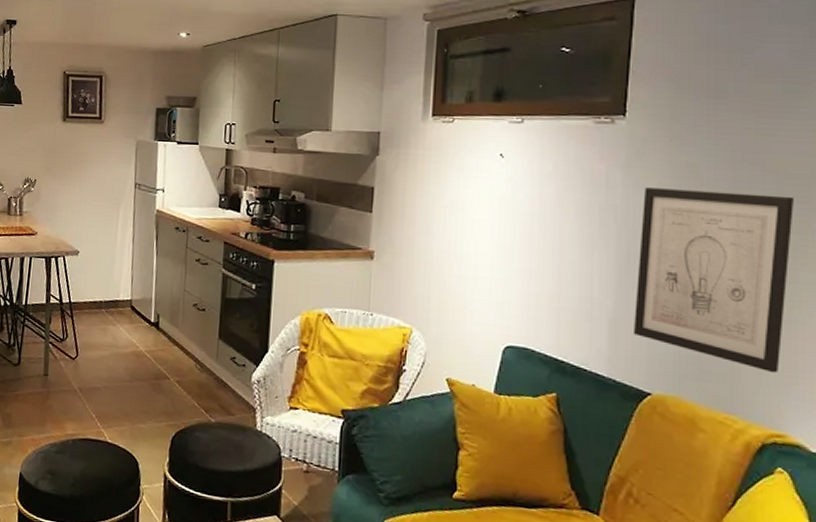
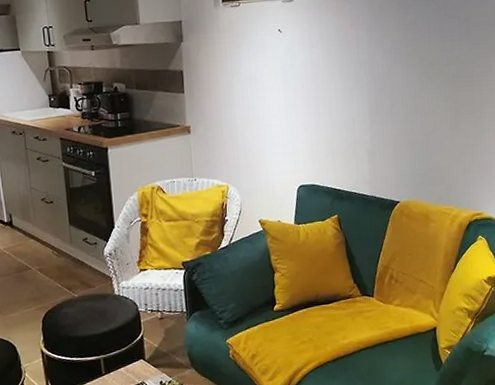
wall art: present [632,187,794,374] -> none [383,39,479,171]

